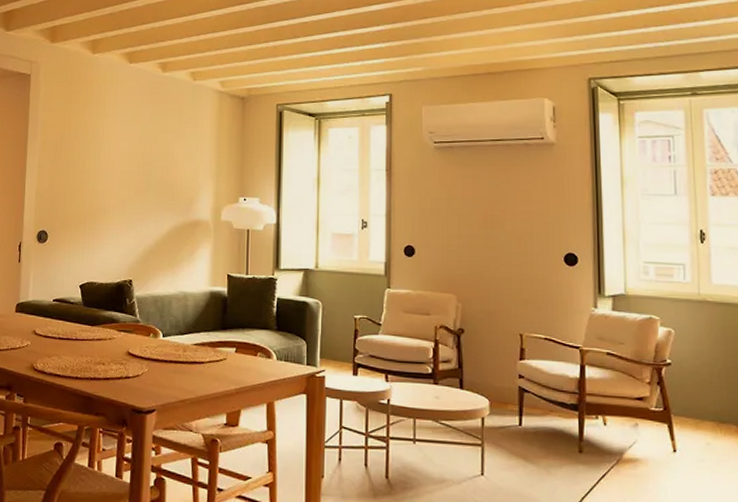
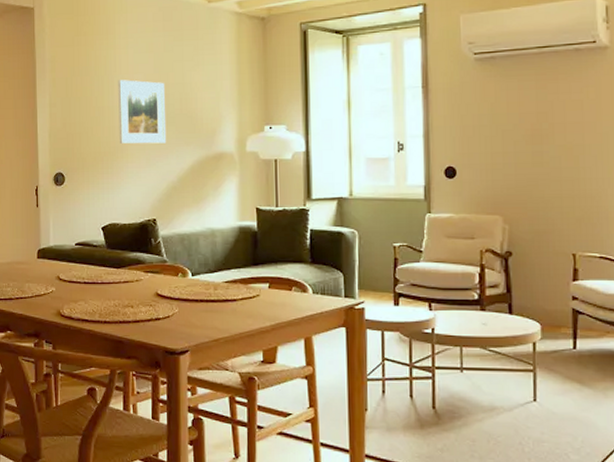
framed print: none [102,146,148,209] -> present [118,80,167,145]

